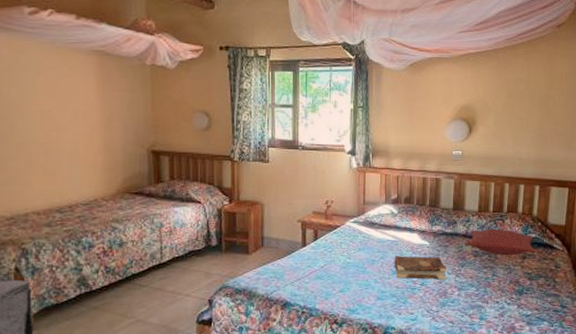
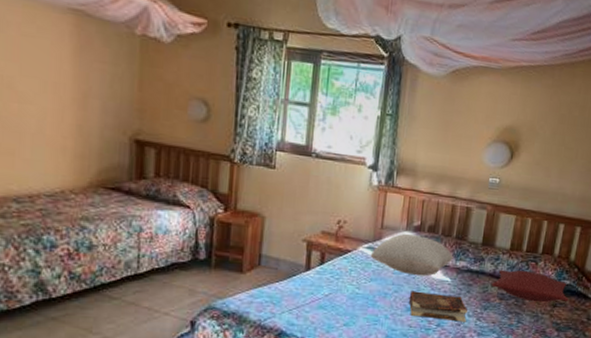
pillow: none [356,207,429,243] -> present [370,234,453,276]

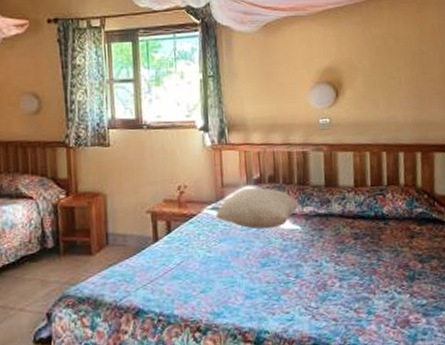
book: present [409,291,468,322] -> none [263,243,325,272]
pillow: present [492,269,569,303] -> none [343,205,426,236]

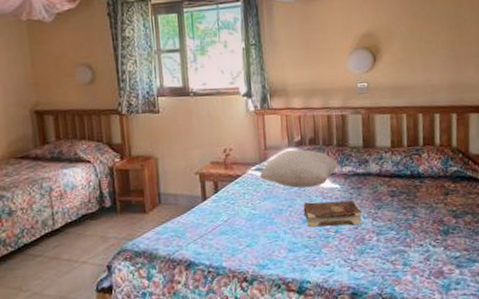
book: none [263,243,325,272] -> present [304,200,363,227]

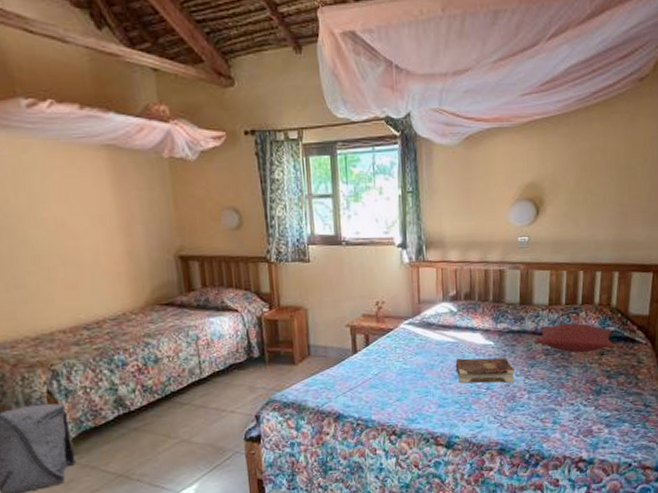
pillow: present [259,149,338,188] -> none [412,304,493,344]
pillow: none [380,164,460,194] -> present [535,323,616,353]

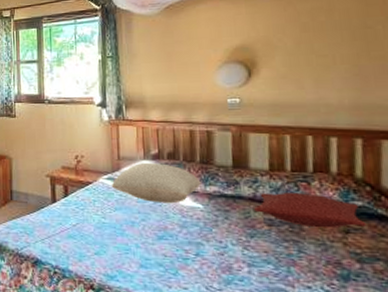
pillow: none [412,304,493,344] -> present [111,163,201,204]
book: present [456,358,516,384] -> none [159,219,231,252]

